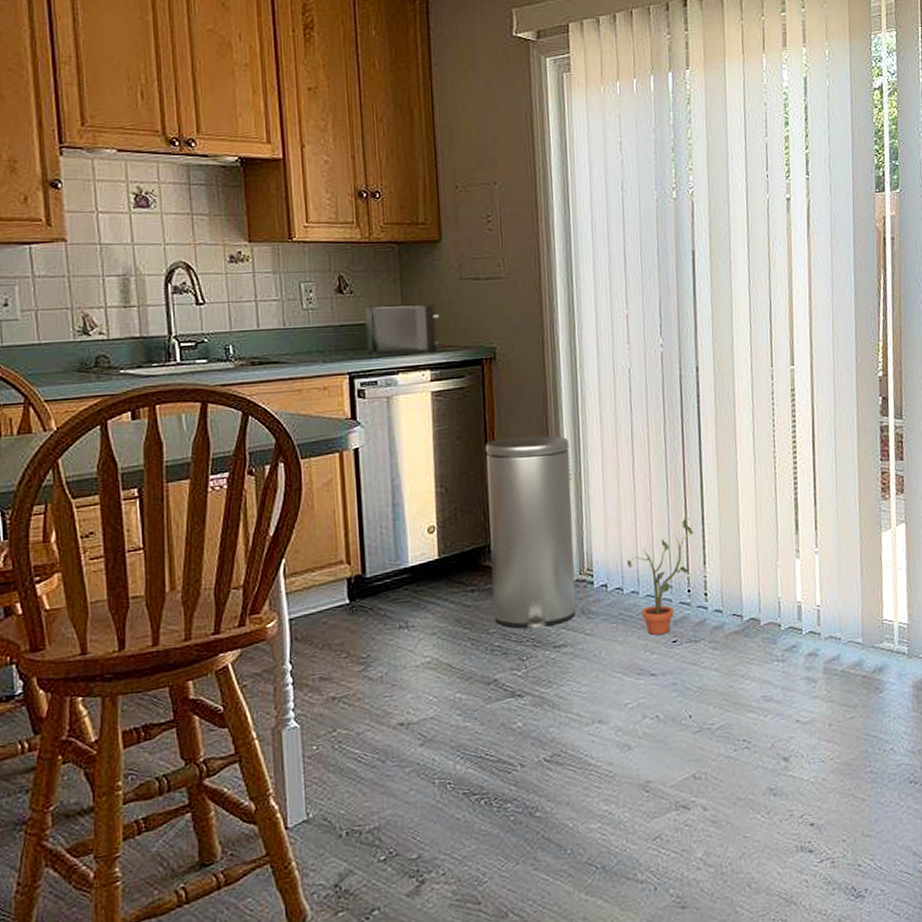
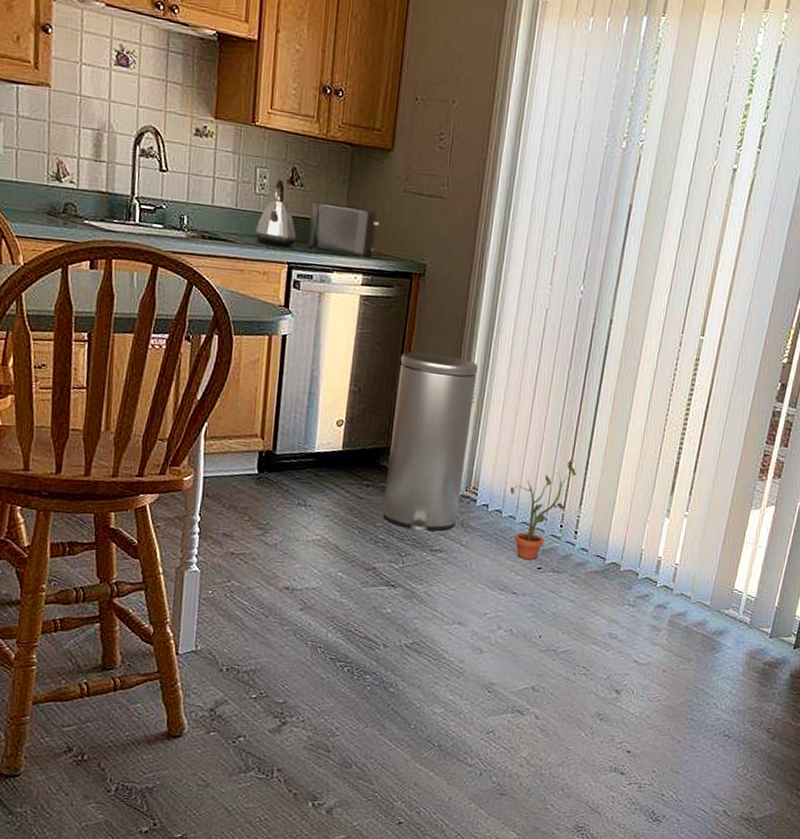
kettle: none [308,291,353,361] -> present [255,179,297,249]

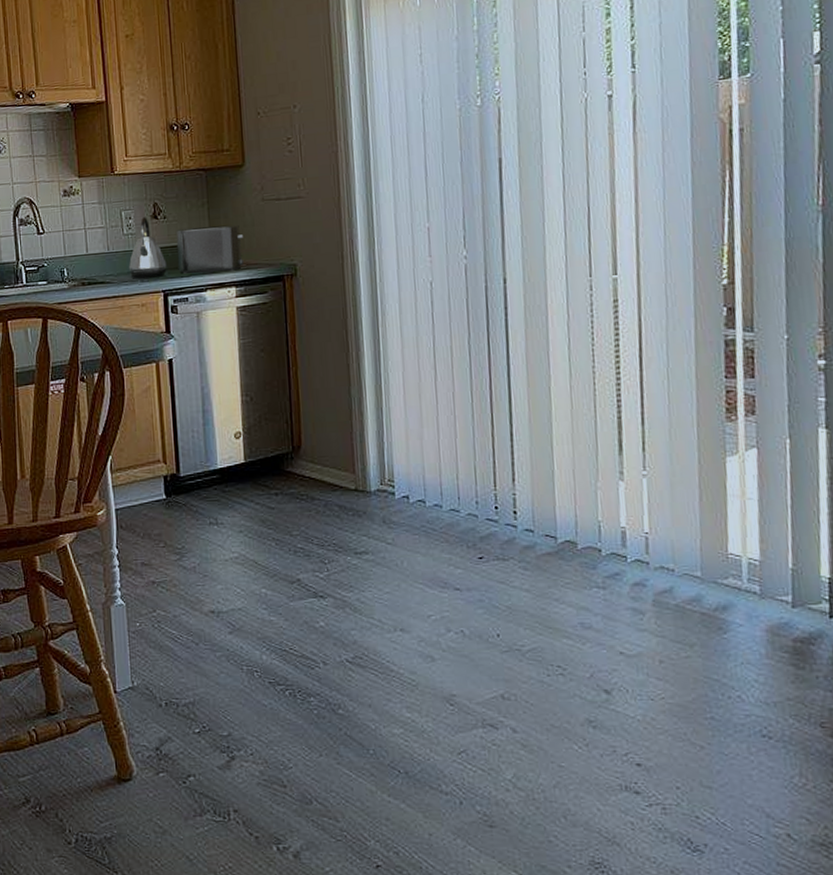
pedal bin: present [382,351,479,532] -> none [287,348,378,534]
potted plant: present [510,460,578,560] -> none [430,434,502,550]

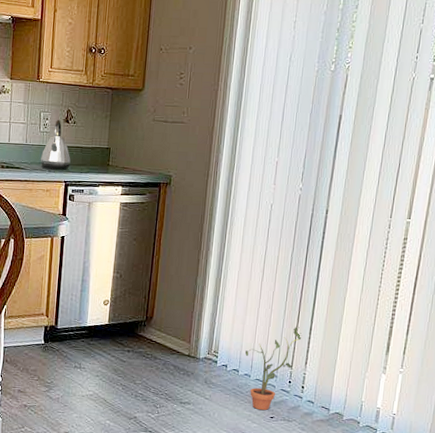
toaster: present [175,224,244,274] -> none [79,133,134,174]
potted plant: none [430,434,502,550] -> present [245,327,302,411]

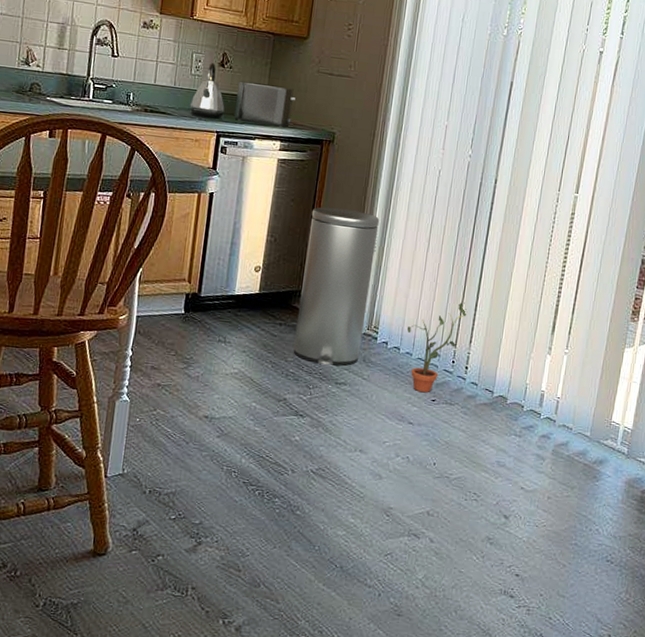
toaster: none [79,133,134,174] -> present [233,80,295,128]
pedal bin: none [141,243,216,387] -> present [293,206,380,366]

